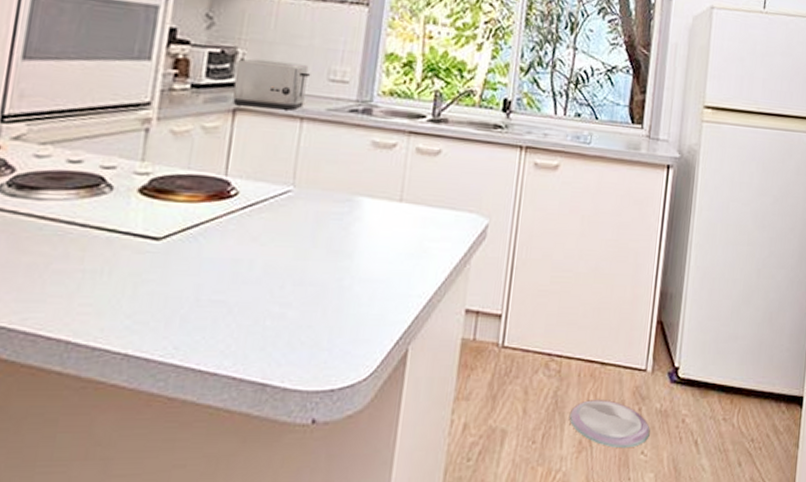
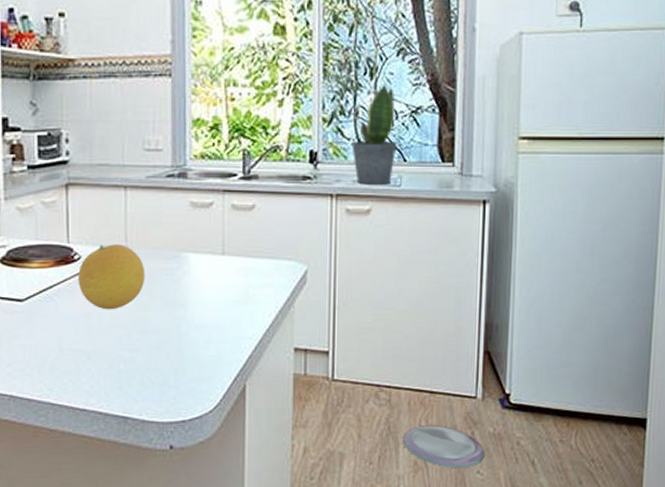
fruit: none [230,180,312,256] -> present [78,244,146,310]
toaster: present [232,58,311,110] -> none [62,137,128,181]
potted plant: none [545,40,592,142] -> present [350,84,399,186]

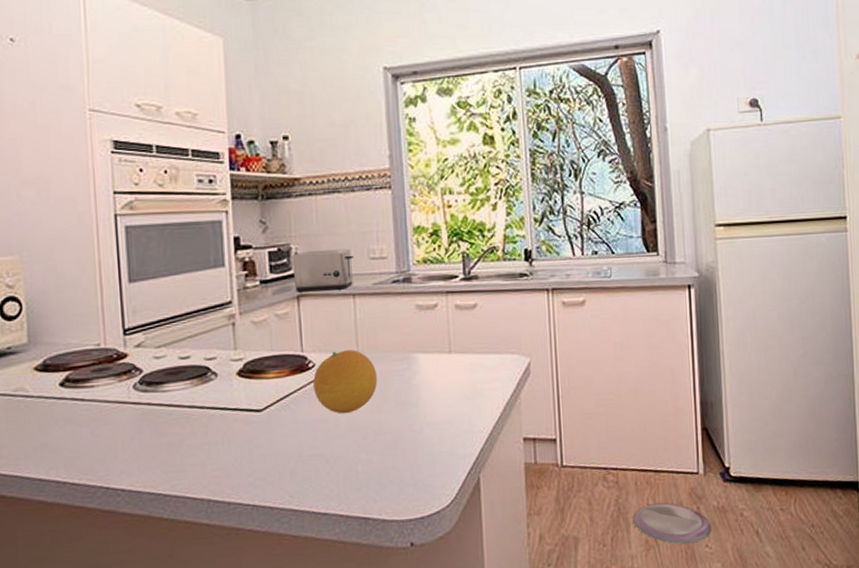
toaster: none [62,137,128,181] -> present [292,248,354,292]
potted plant: present [350,84,399,186] -> none [561,183,606,279]

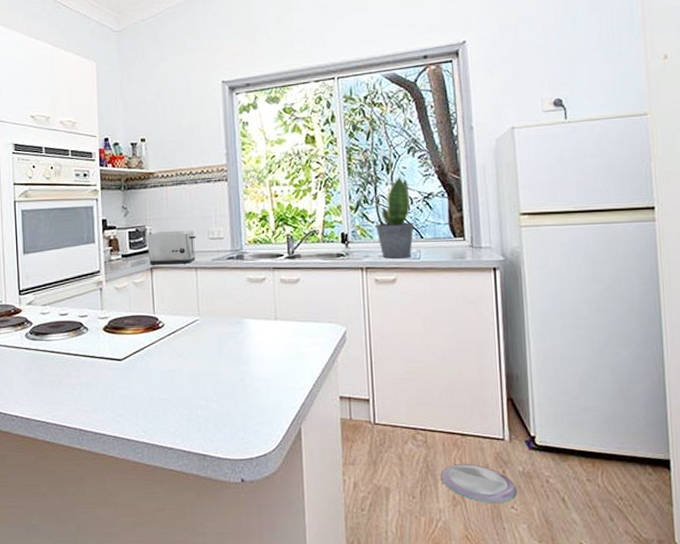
fruit: present [313,350,378,414] -> none [163,314,215,367]
potted plant: none [561,183,606,279] -> present [374,176,415,260]

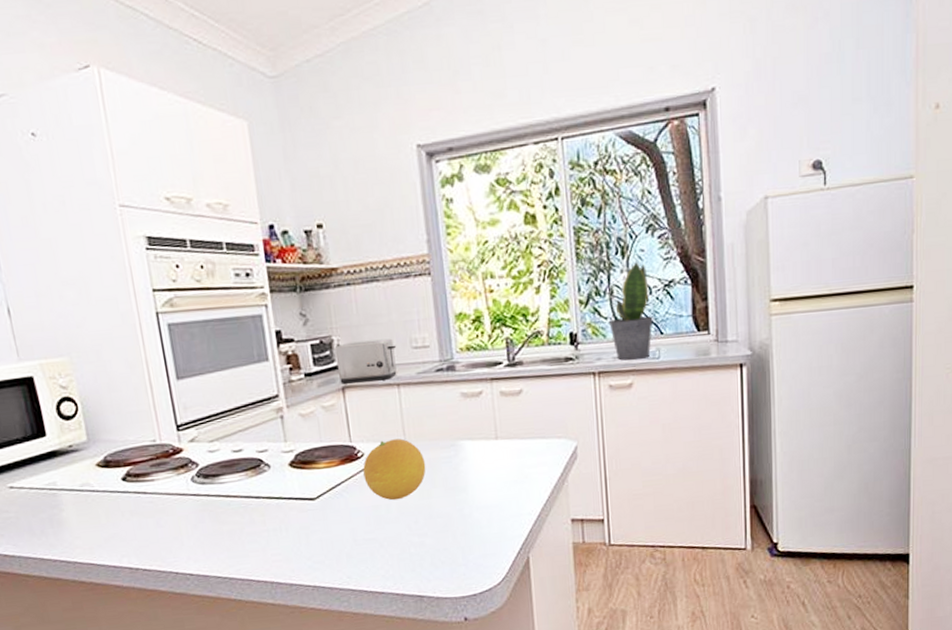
fruit: none [163,314,215,367] -> present [363,438,426,501]
pet bowl: present [440,464,517,504] -> none [679,577,757,615]

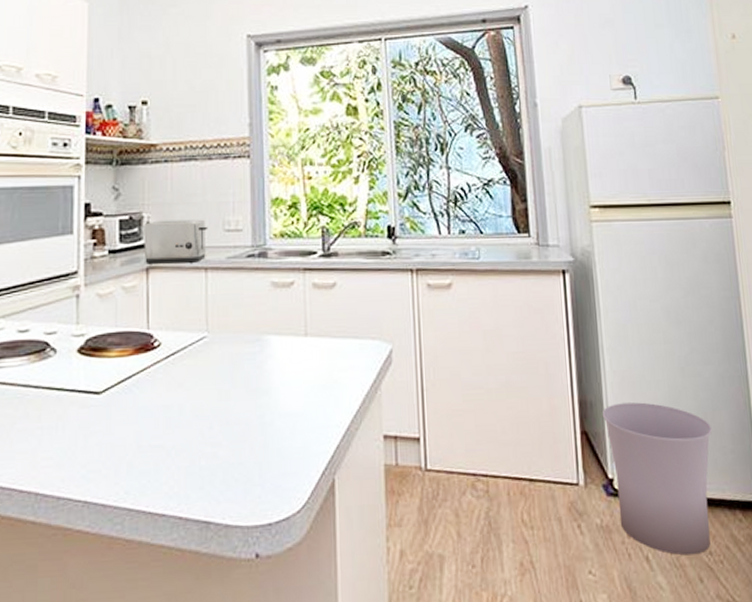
fruit: present [363,438,426,501] -> none [158,329,227,400]
potted plant: present [608,261,654,361] -> none [427,158,474,260]
waste bin: none [770,478,871,600] -> present [602,402,712,556]

